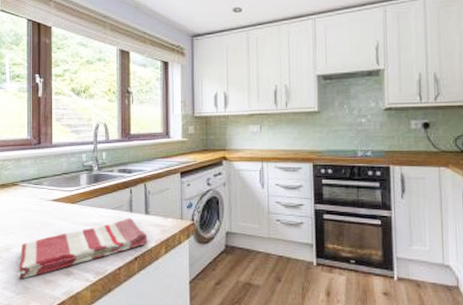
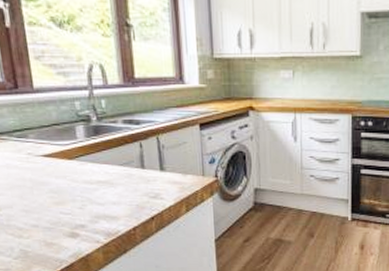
dish towel: present [17,218,147,280] -> none [11,175,165,243]

